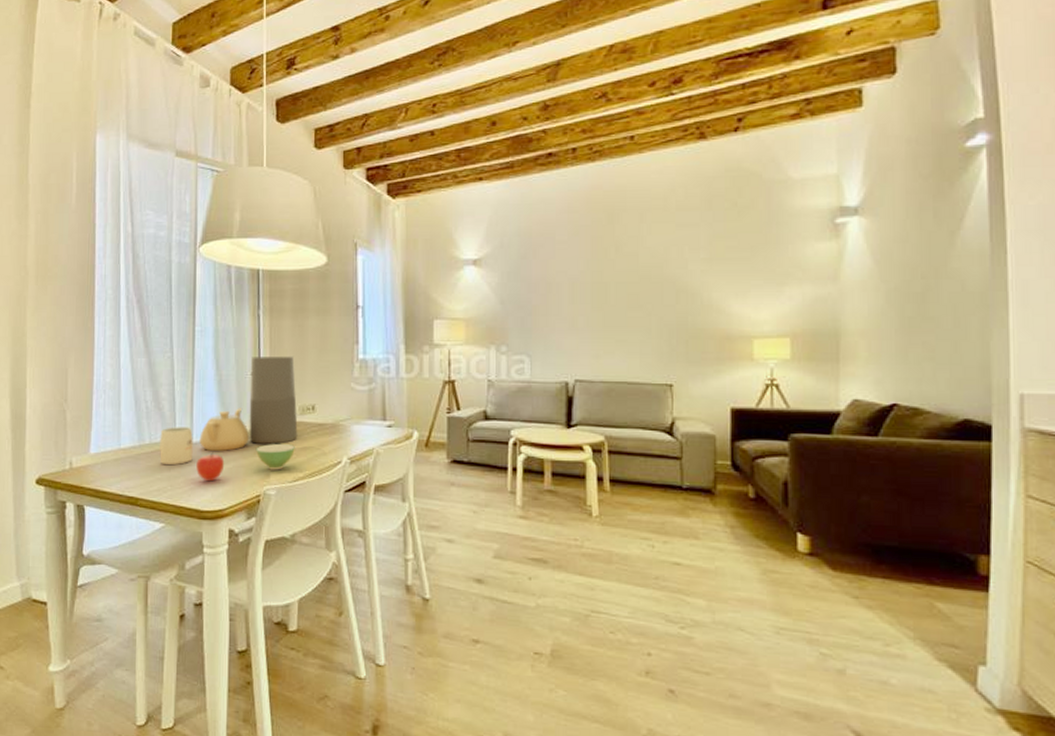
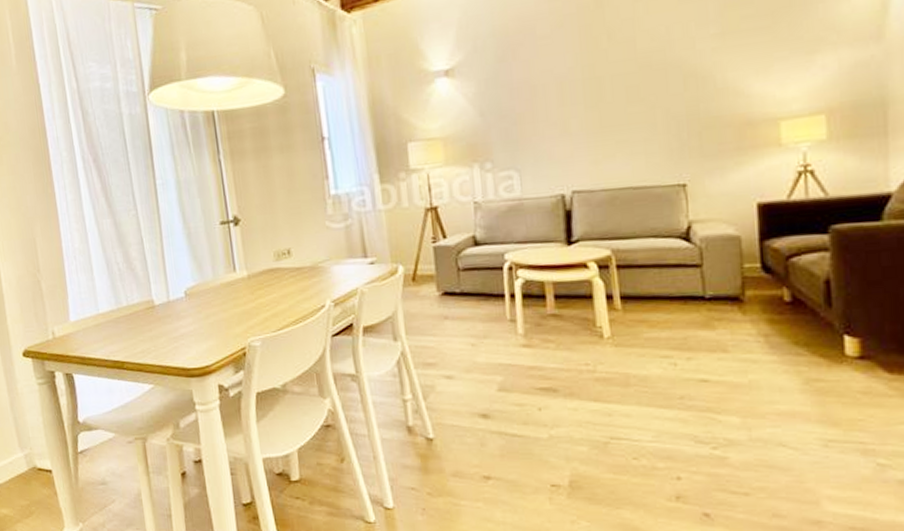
mug: present [160,427,193,466] -> none [136,285,172,326]
fruit: present [196,452,225,482] -> none [176,308,206,339]
teapot: present [199,408,249,452] -> none [176,260,227,308]
vase: present [249,356,298,444] -> none [218,199,276,296]
bowl: present [255,443,295,470] -> none [234,292,275,321]

